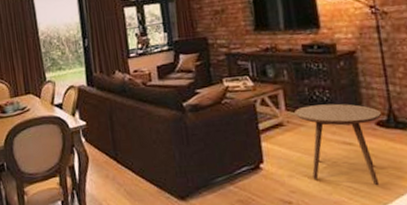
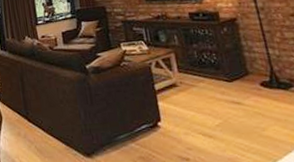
side table: present [295,103,382,186] -> none [186,66,269,143]

